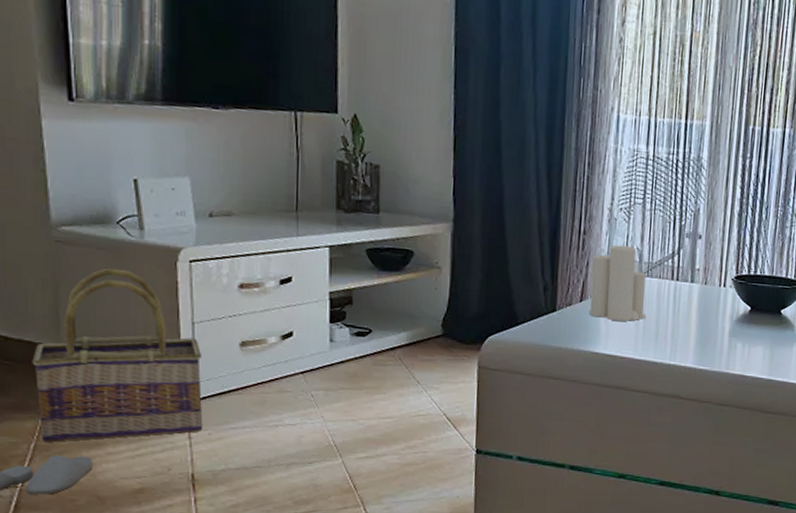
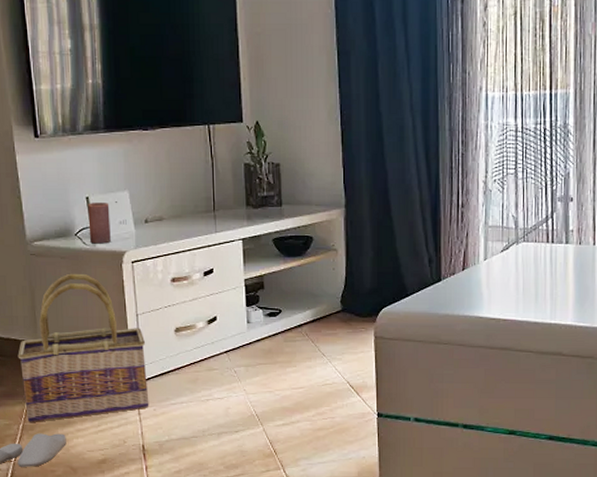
candle: none [135,186,164,237] -> present [88,203,111,244]
candle: present [589,244,647,322] -> none [470,213,525,286]

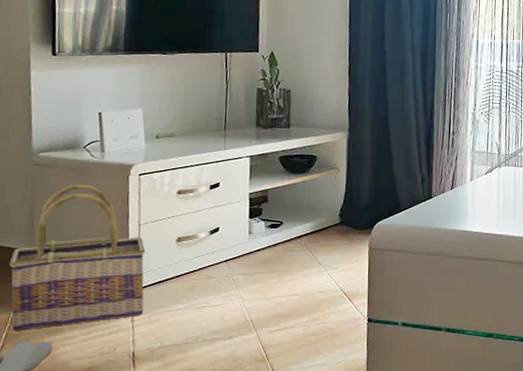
candle: present [88,203,111,244] -> none [98,118,122,157]

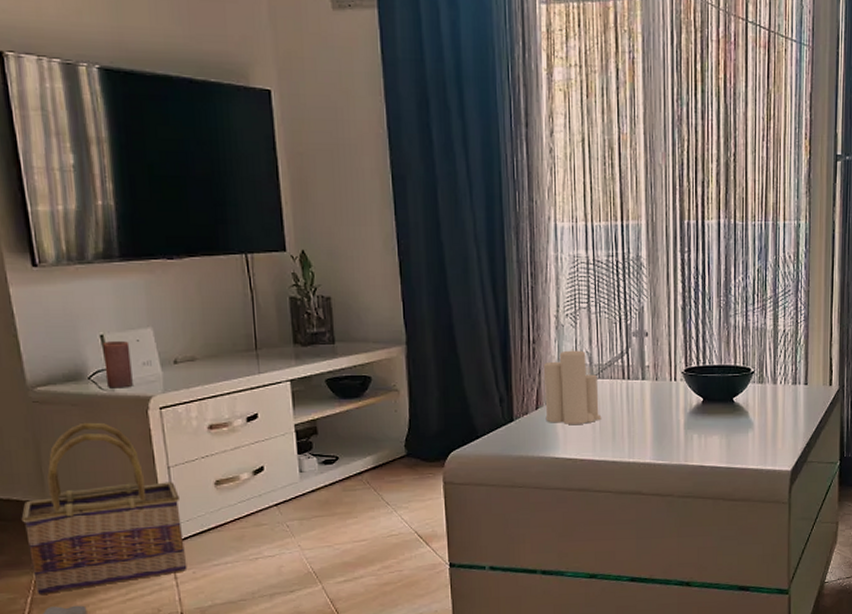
candle: none [98,118,122,157] -> present [102,341,133,388]
candle: none [458,140,506,204] -> present [543,349,602,425]

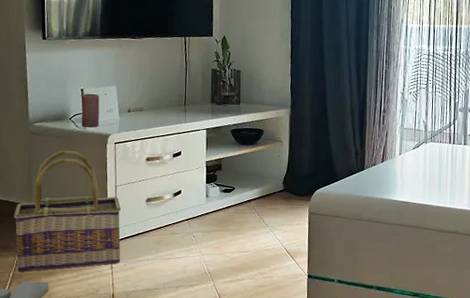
candle: present [543,349,602,425] -> none [388,118,431,177]

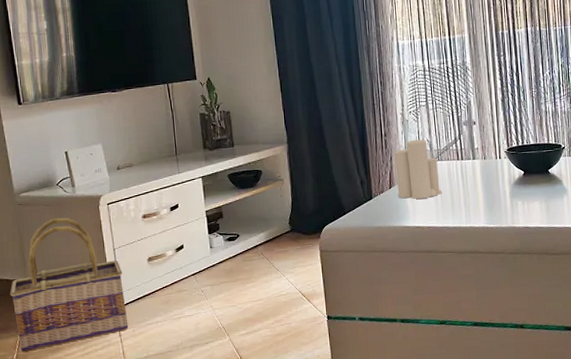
candle: present [81,94,100,127] -> none [67,155,88,191]
candle: none [388,118,431,177] -> present [393,138,443,200]

